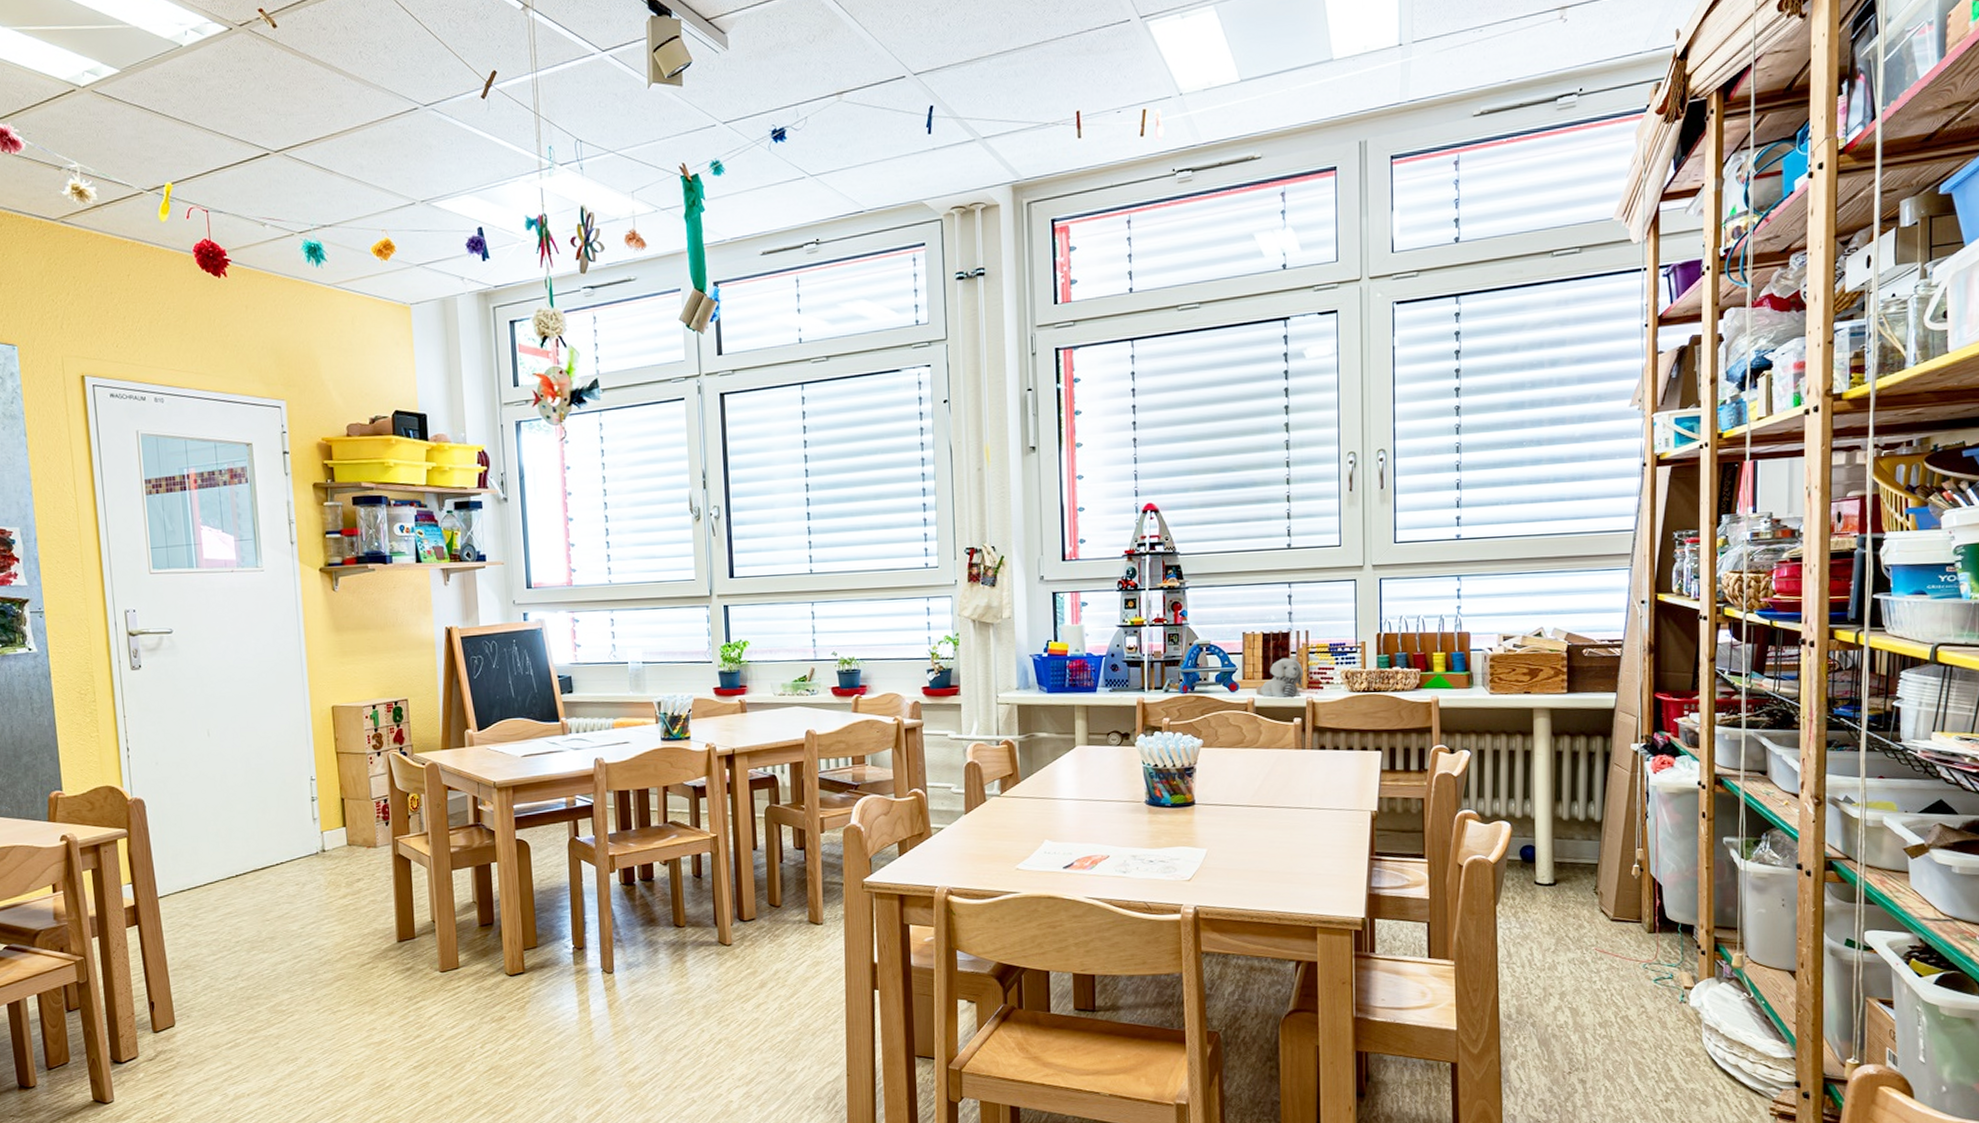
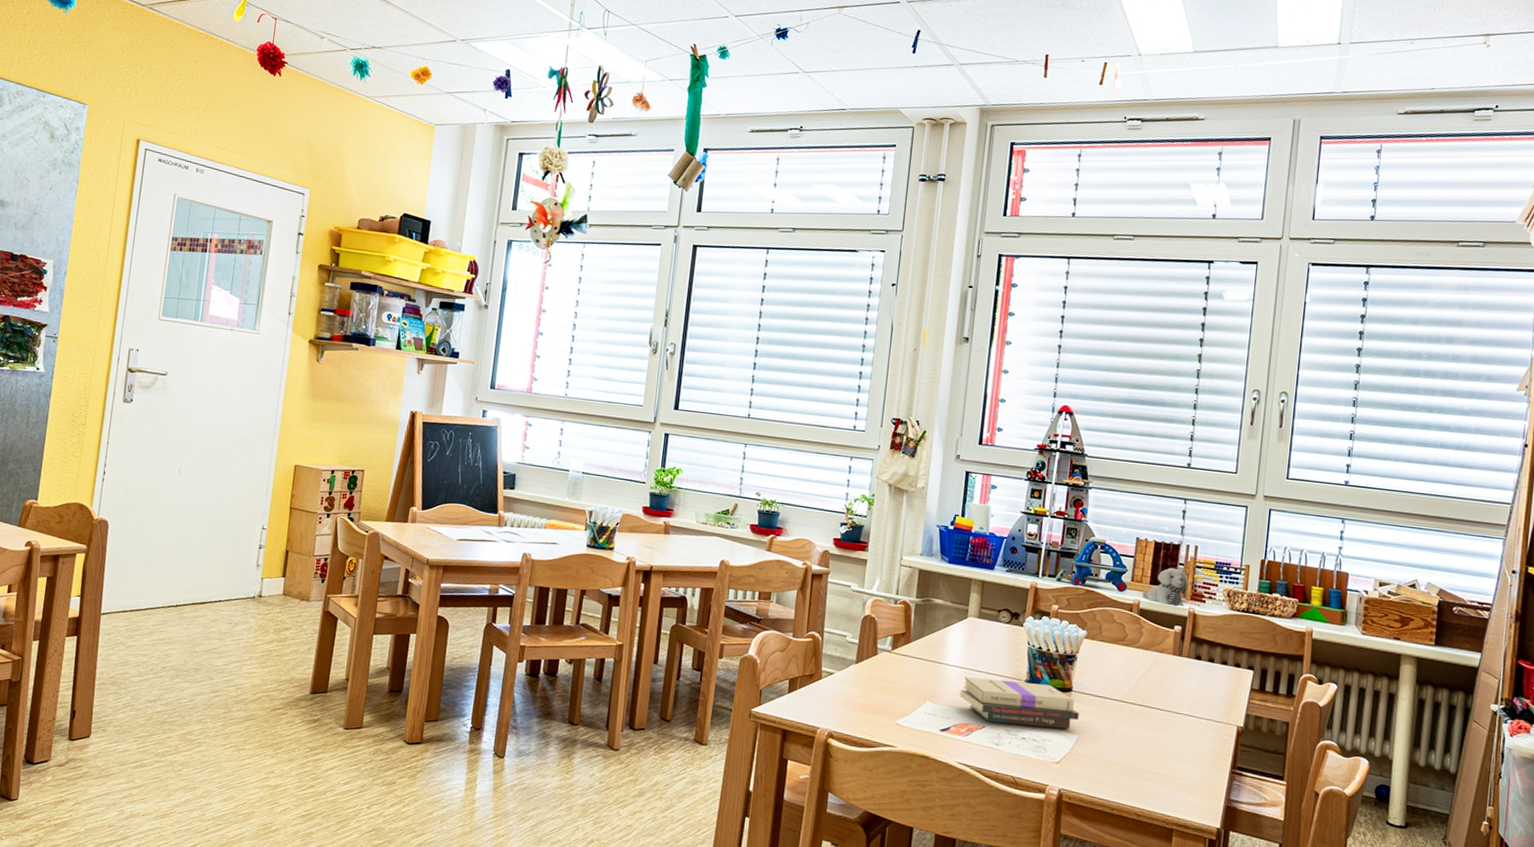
books: none [1078,802,1206,850] -> present [959,677,1079,730]

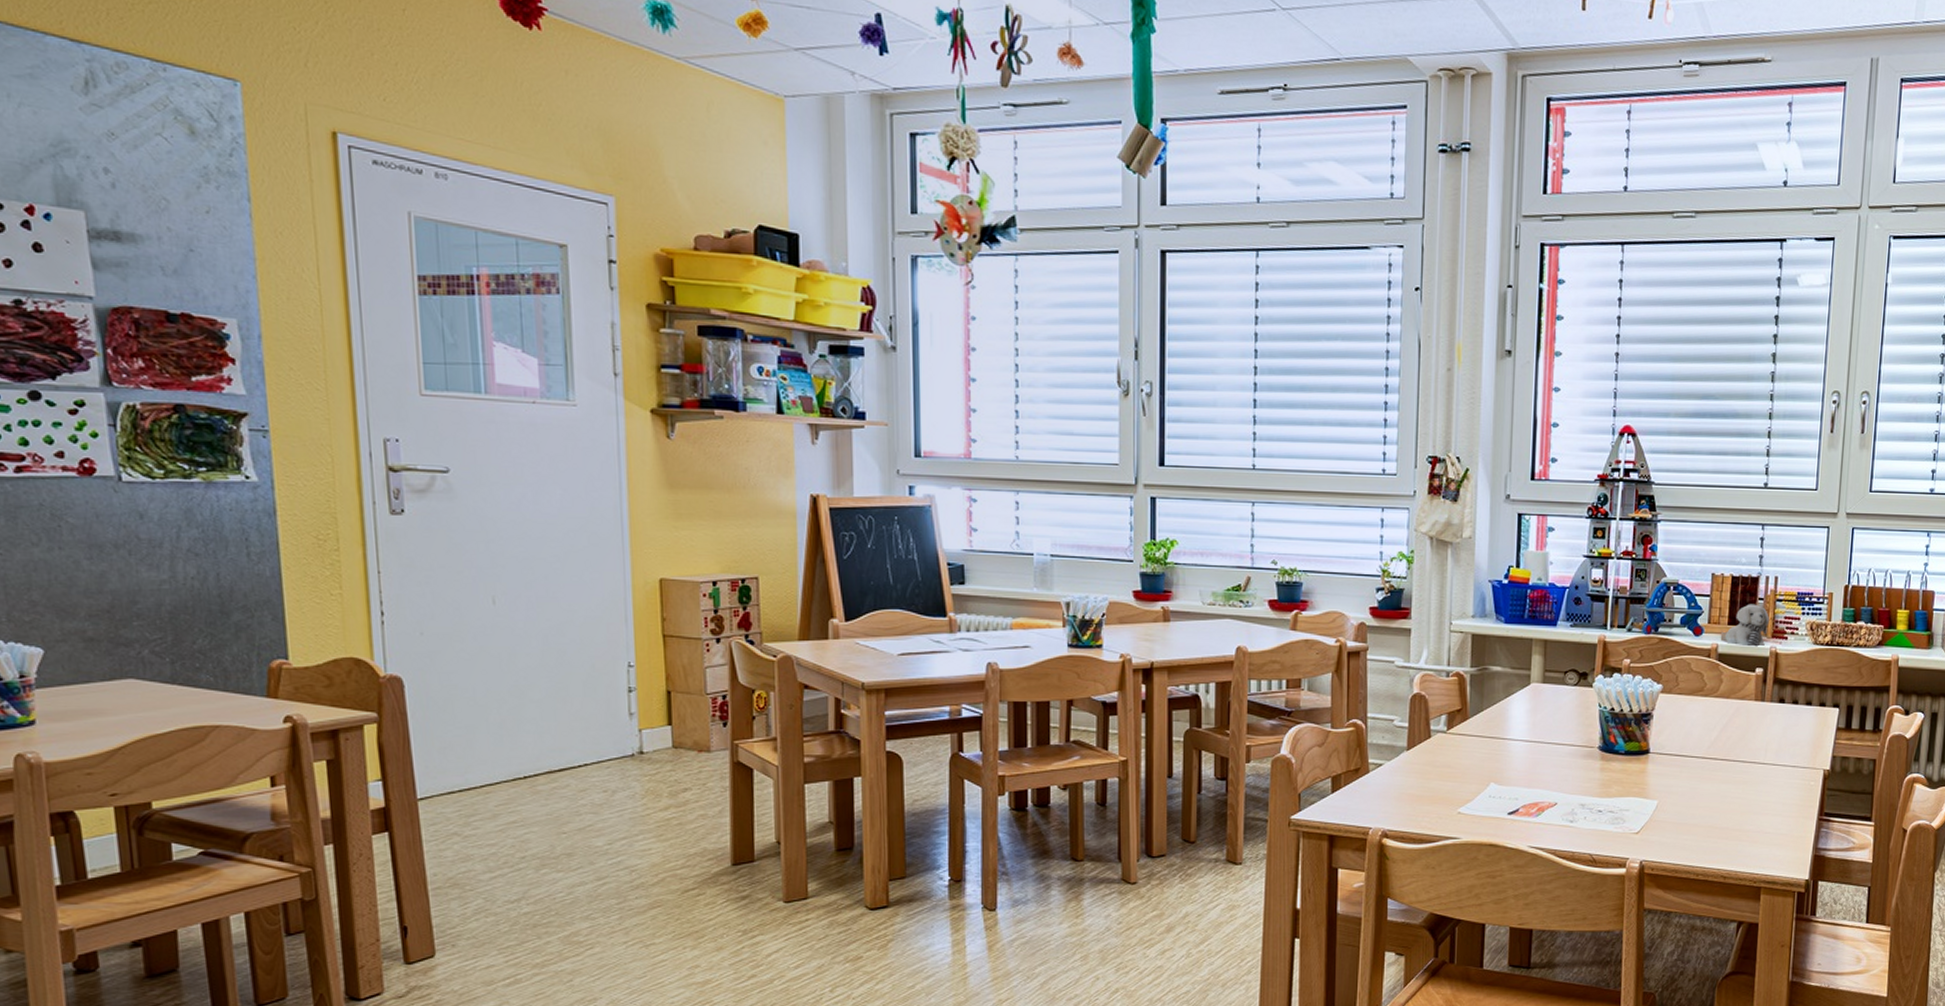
books: present [959,677,1079,730] -> none [1527,749,1658,798]

